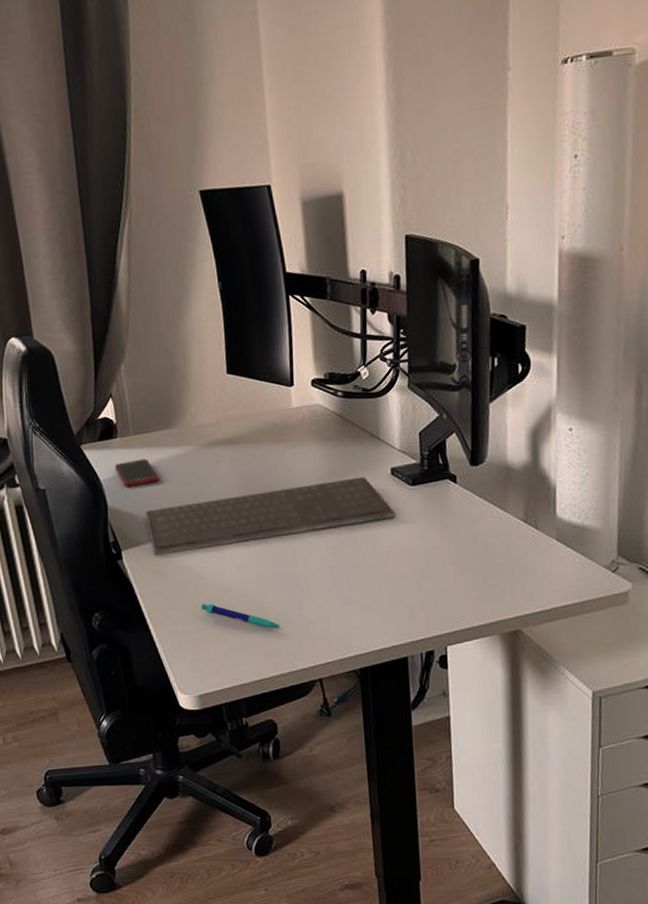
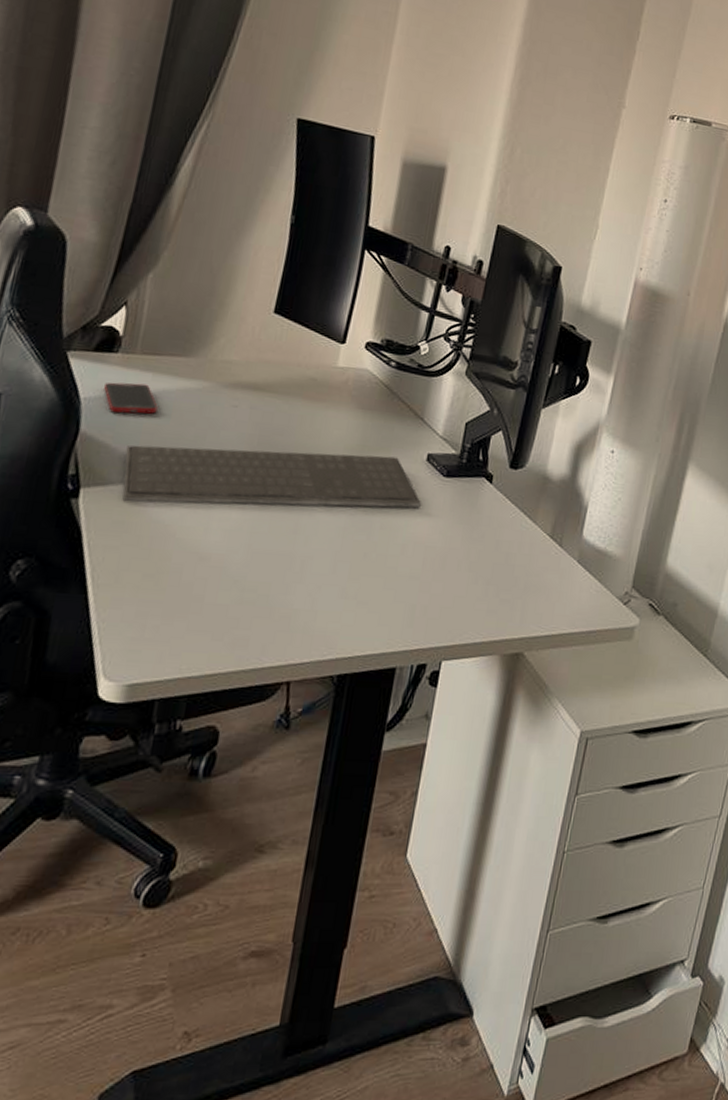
pen: present [201,603,282,629] -> none [163,570,259,614]

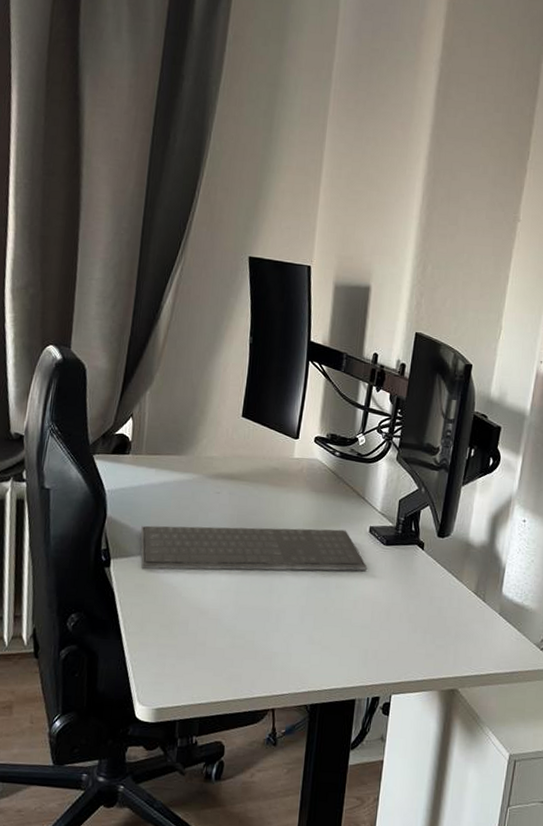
cell phone: present [104,382,158,414] -> none [121,477,161,502]

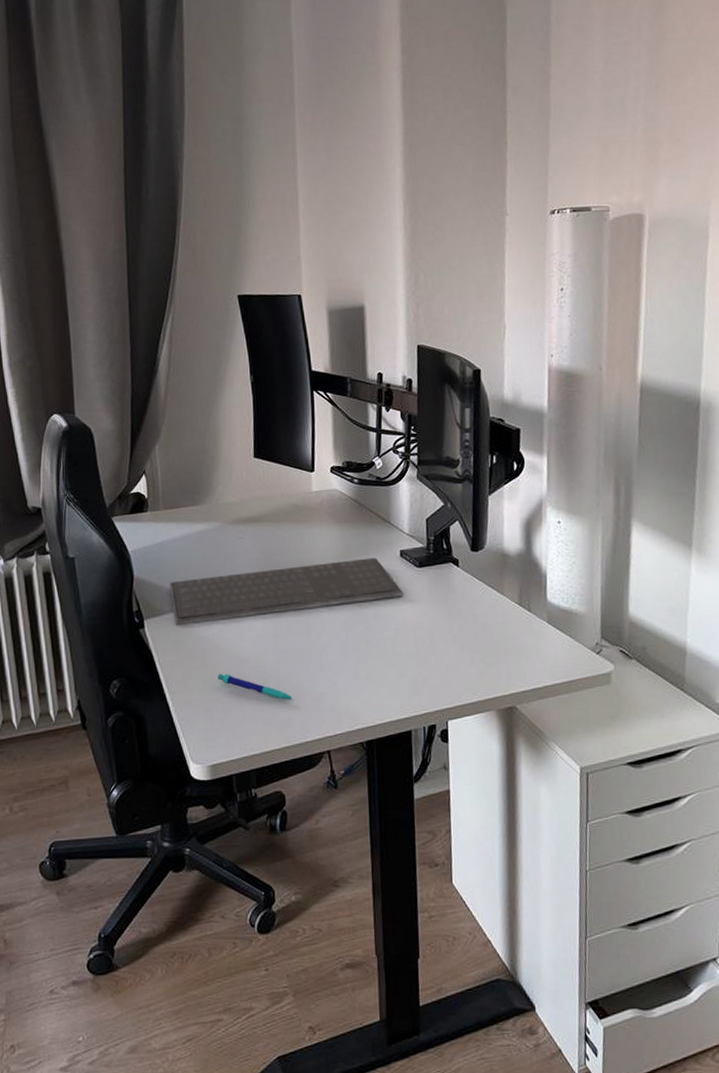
pen: none [175,621,247,656] -> present [218,674,294,700]

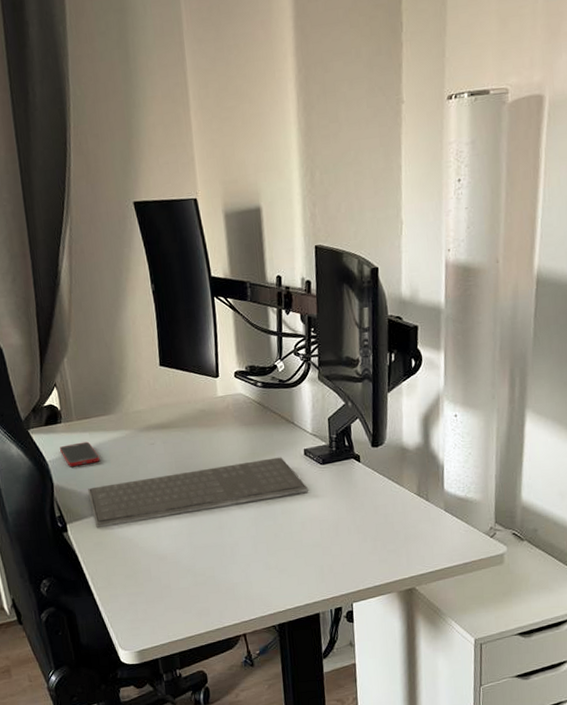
cell phone: none [144,532,185,559] -> present [60,441,100,467]
pen: present [218,674,294,700] -> none [139,570,211,591]

